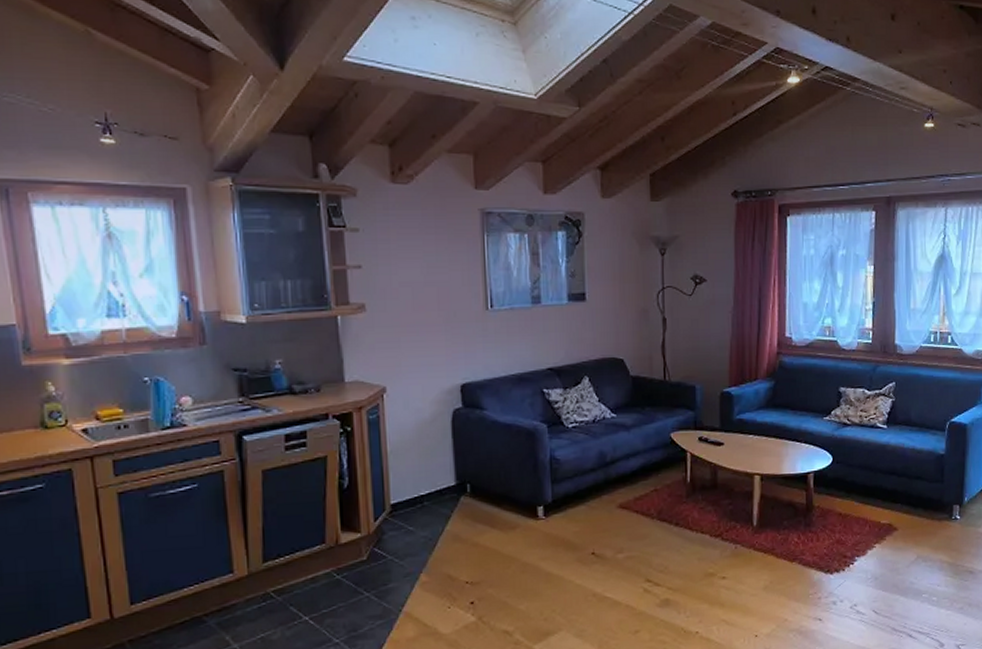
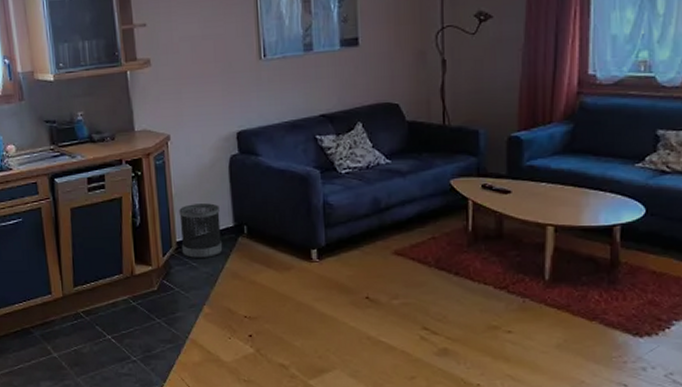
wastebasket: none [394,461,444,522] -> present [179,203,223,258]

